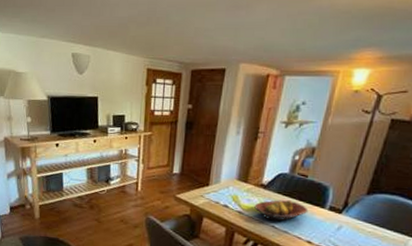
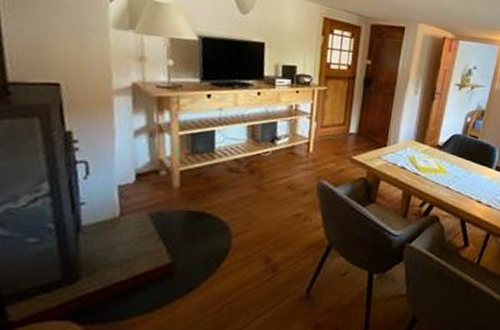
fruit bowl: present [254,200,308,221] -> none [430,161,479,182]

